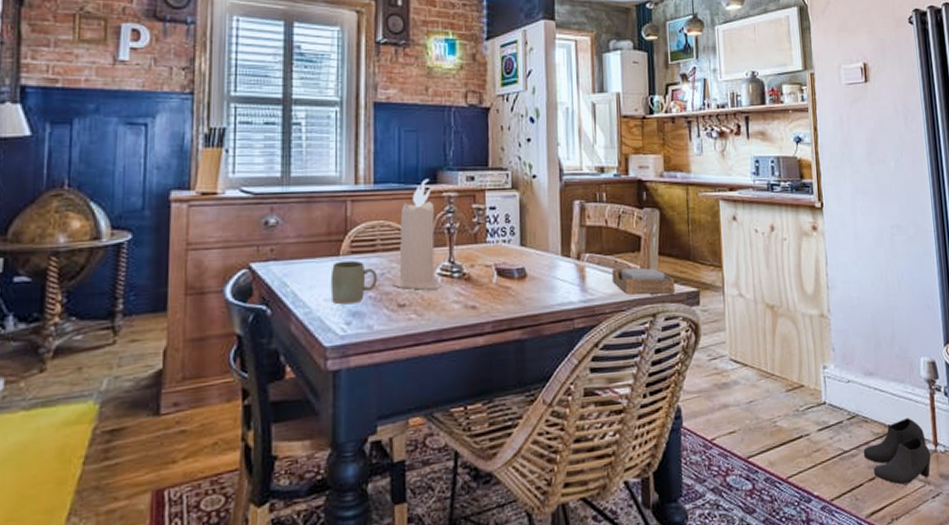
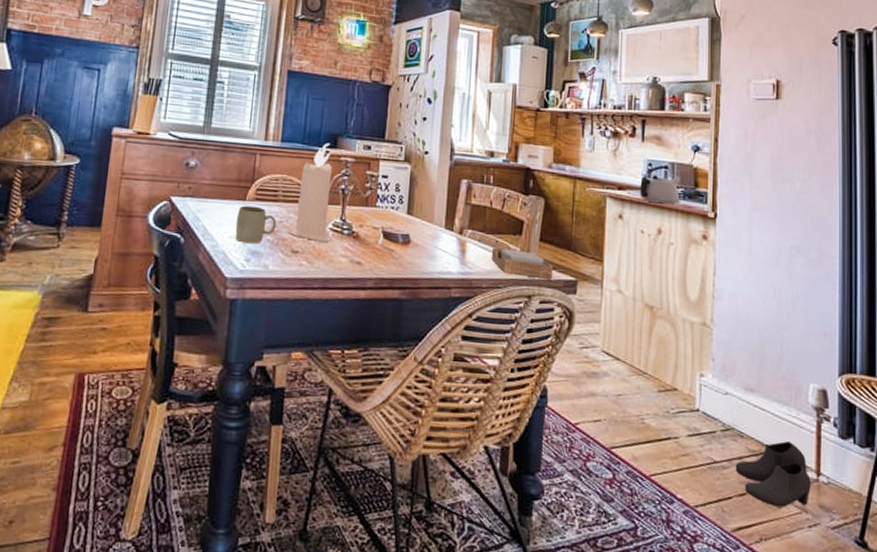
kettle: none [749,160,789,200] -> present [640,165,681,204]

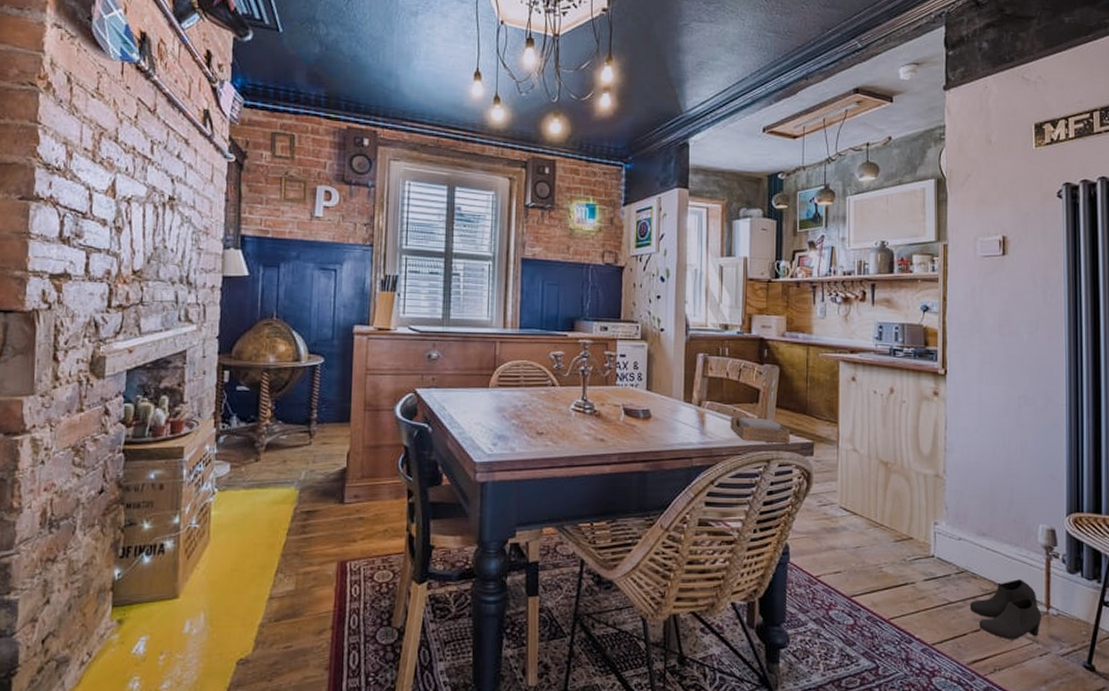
mug: present [235,205,276,244] -> none [480,392,520,429]
candle: present [289,143,333,242] -> none [533,326,574,422]
kettle: present [640,165,681,204] -> none [872,326,911,364]

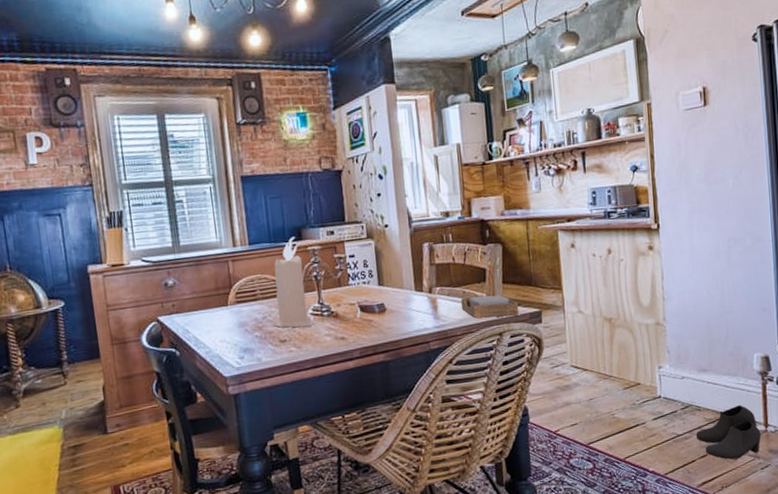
candle: none [533,326,574,422] -> present [274,236,314,328]

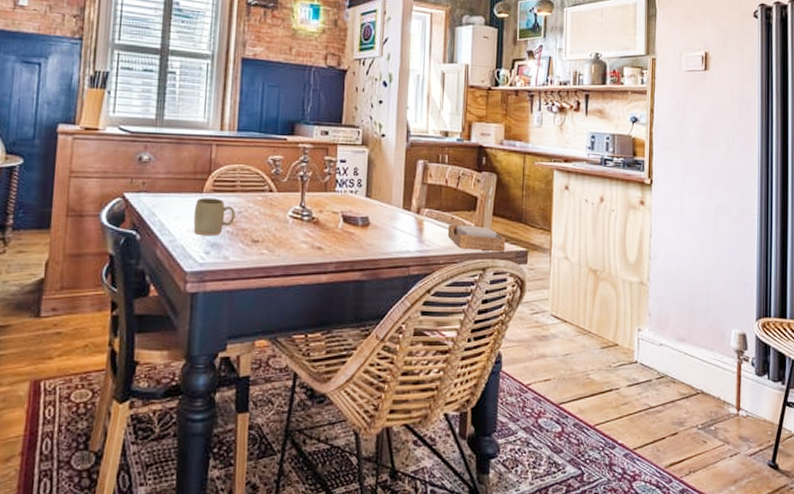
mug: none [222,308,261,343] -> present [193,197,235,236]
candle: present [274,236,314,328] -> none [249,130,292,229]
shoe: present [696,405,761,460] -> none [668,383,732,442]

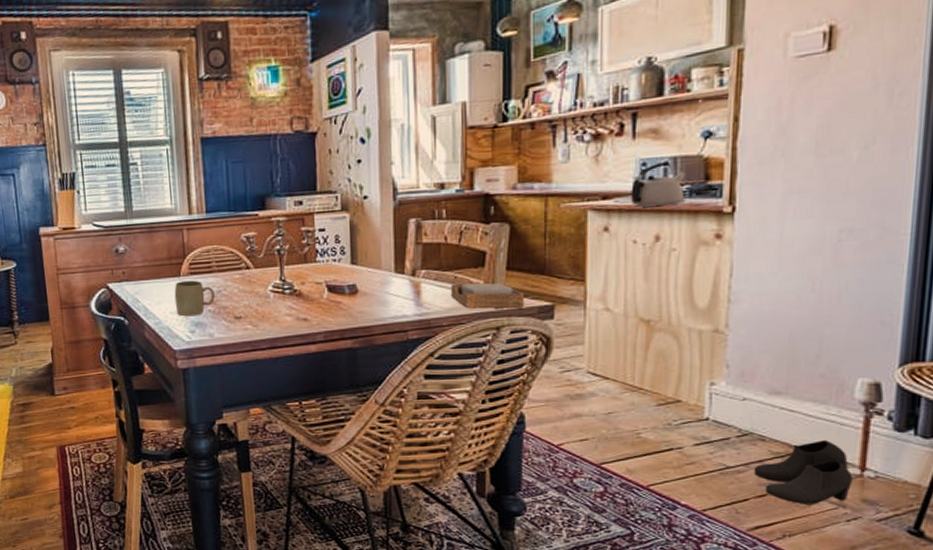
kettle: none [584,136,621,173] -> present [631,161,686,208]
shoe: none [668,383,732,442] -> present [753,440,853,504]

